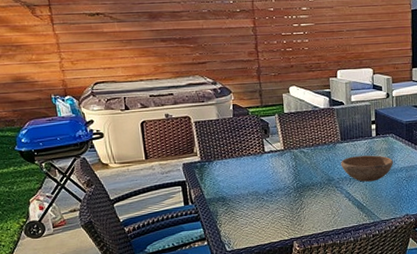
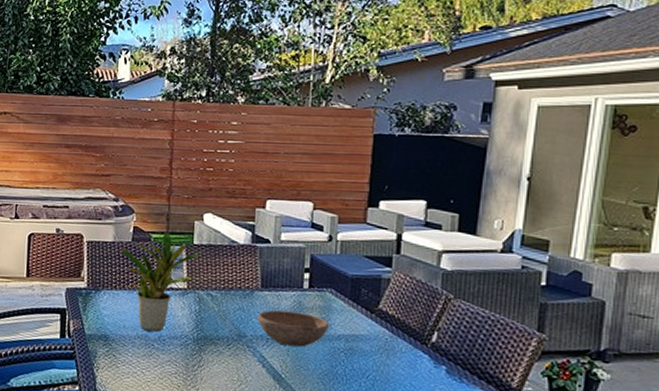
potted plant: none [225,106,293,188] -> present [121,232,203,332]

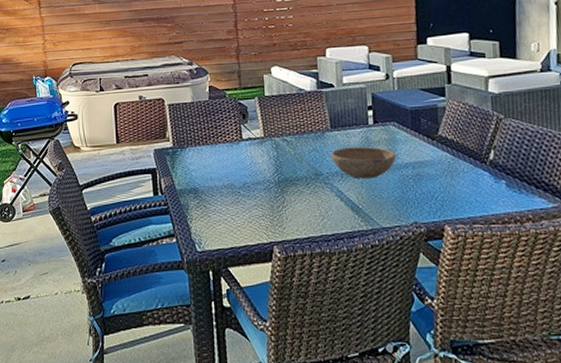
potted plant: present [121,232,203,332] -> none [200,88,275,180]

